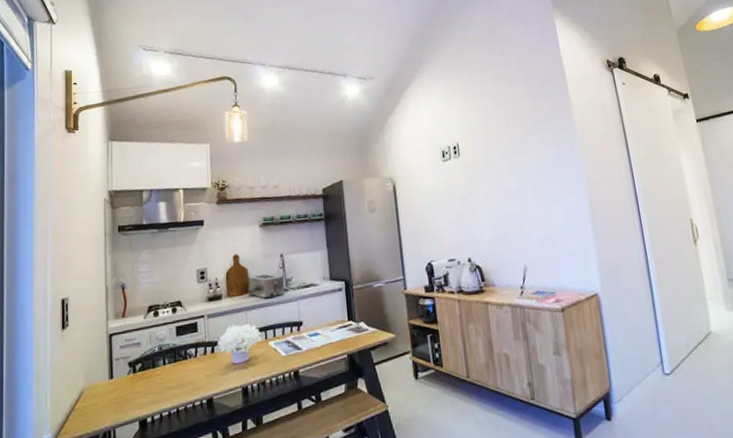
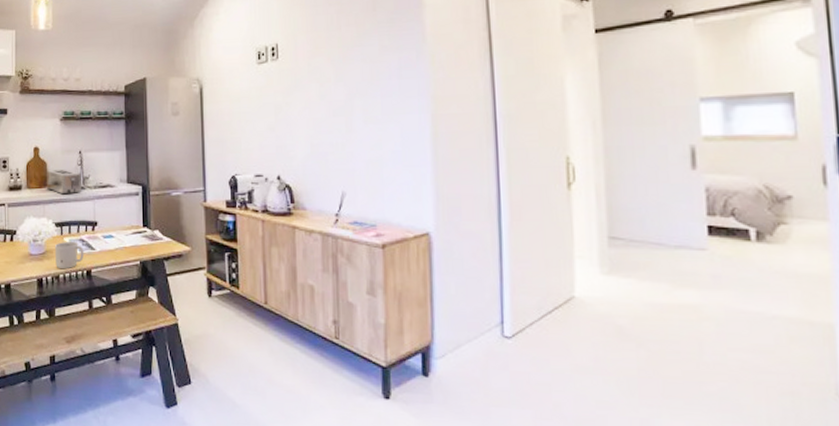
mug: none [259,344,290,375] -> present [54,242,84,270]

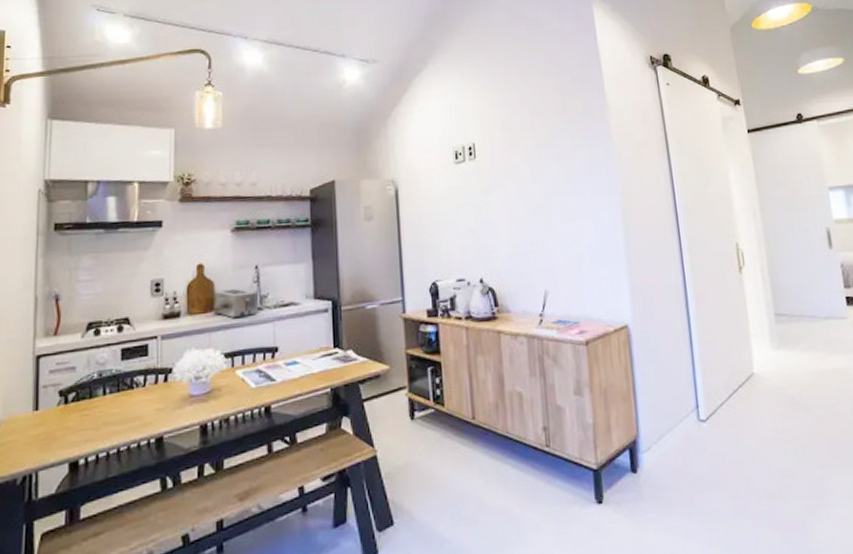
mug: present [54,242,84,270] -> none [223,374,261,410]

